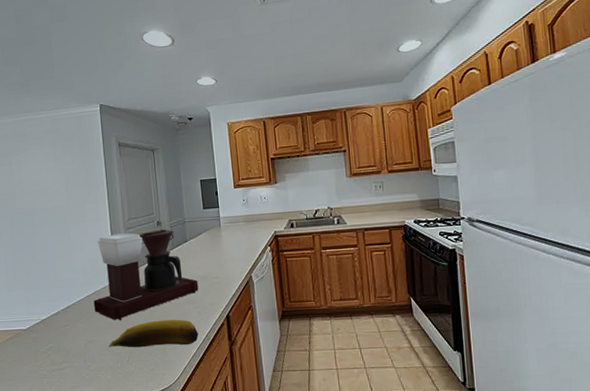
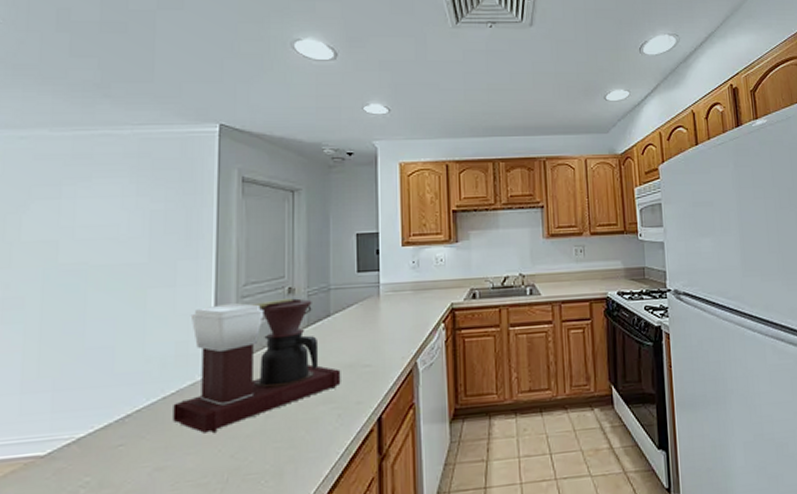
banana: present [108,319,199,348] -> none [190,426,334,477]

